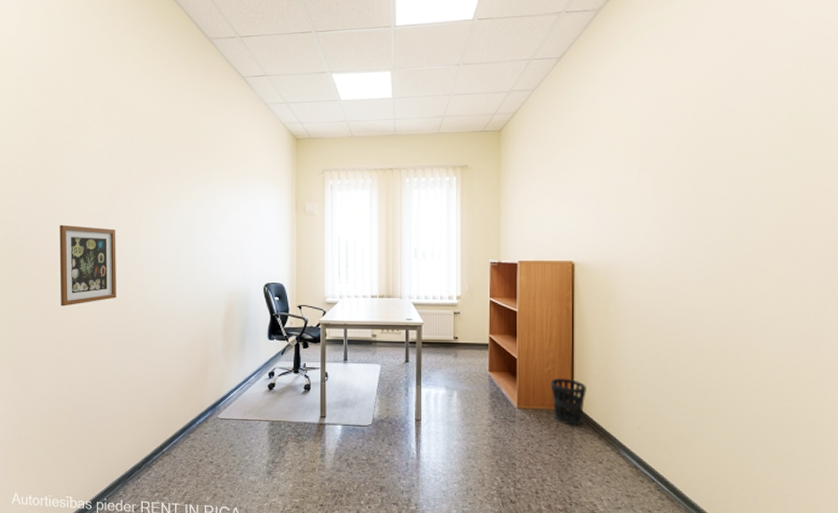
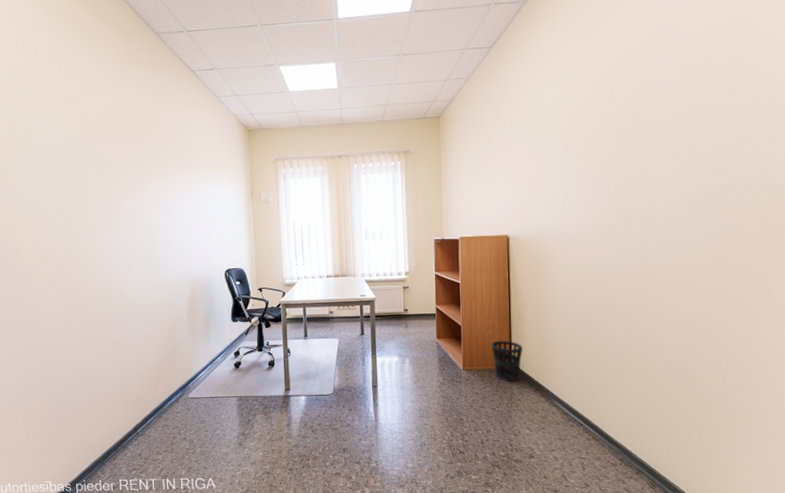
picture frame: present [59,224,116,307] -> none [18,221,81,302]

